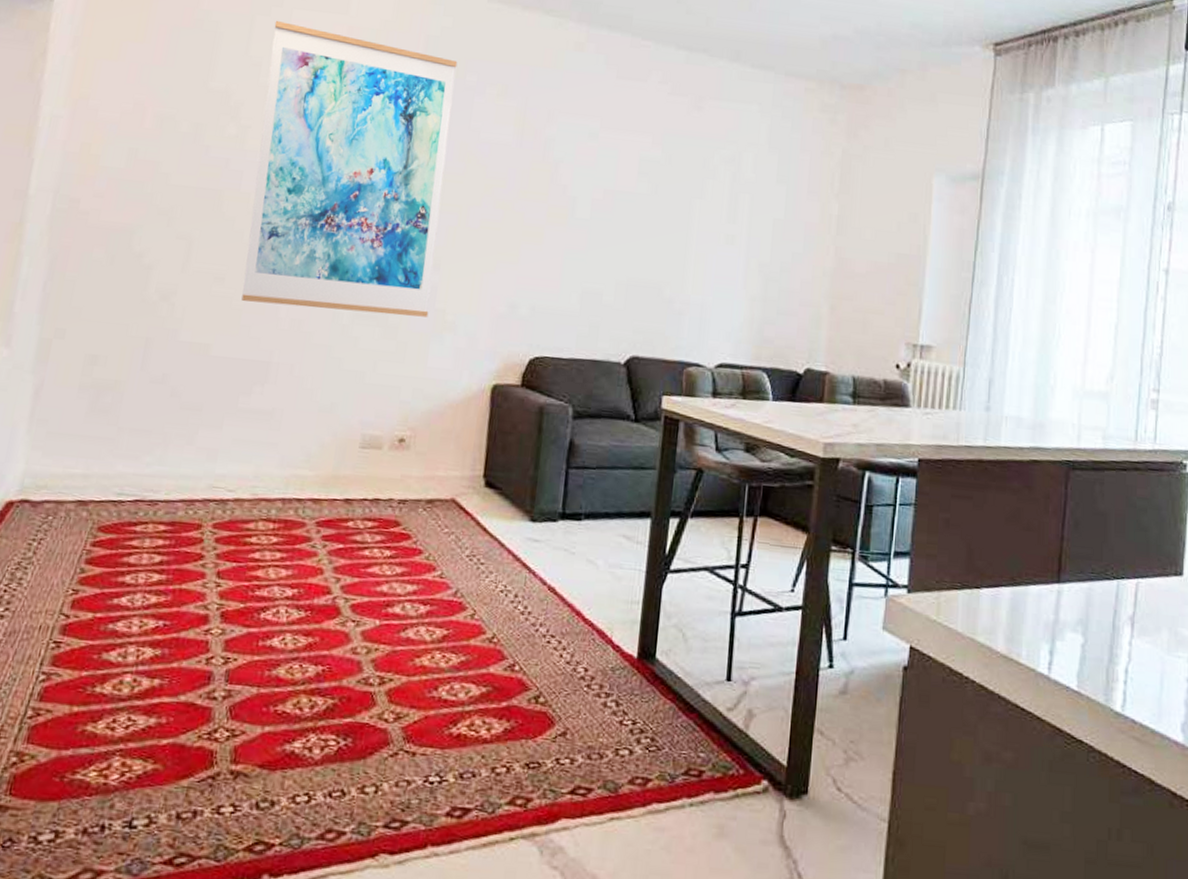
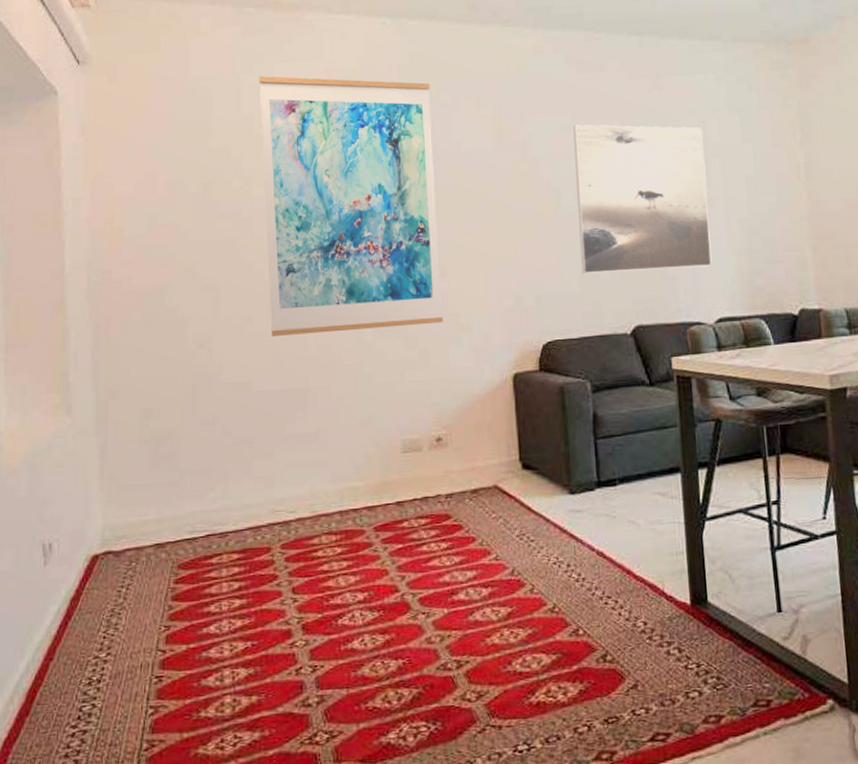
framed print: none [584,133,737,307] -> present [573,124,712,274]

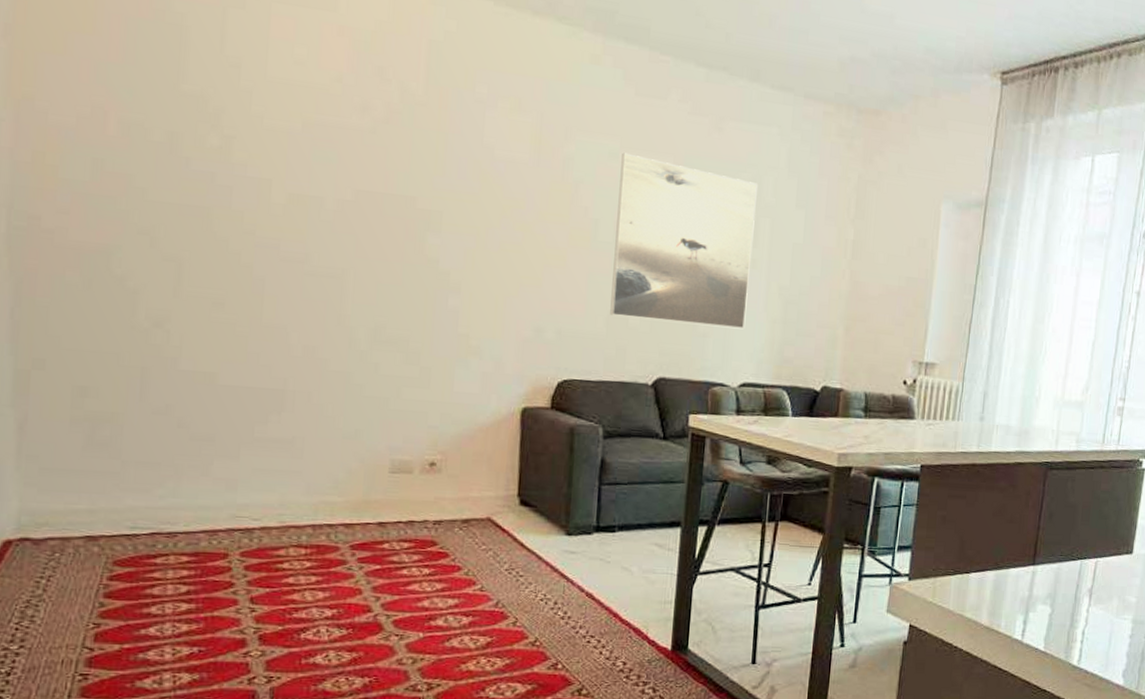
wall art: present [259,76,443,336] -> none [246,14,465,342]

